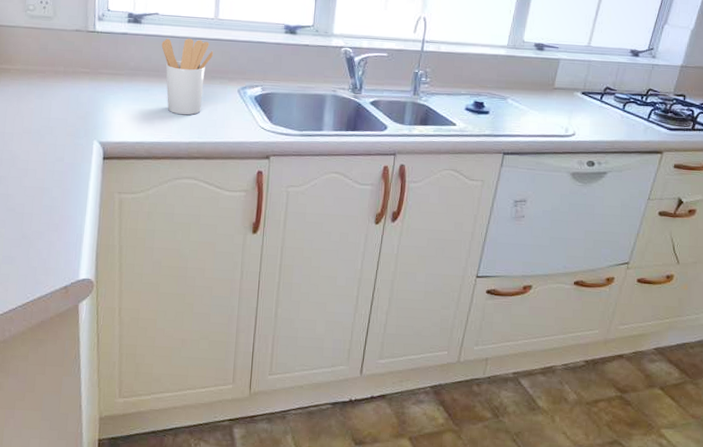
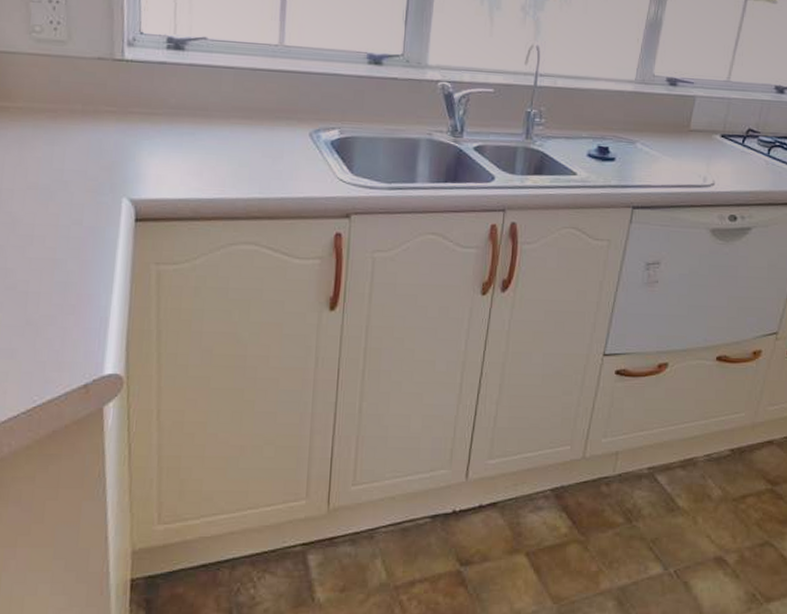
utensil holder: present [161,38,214,115] -> none [211,69,279,165]

